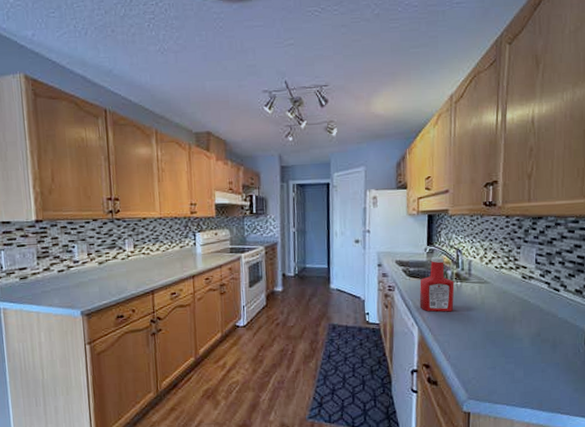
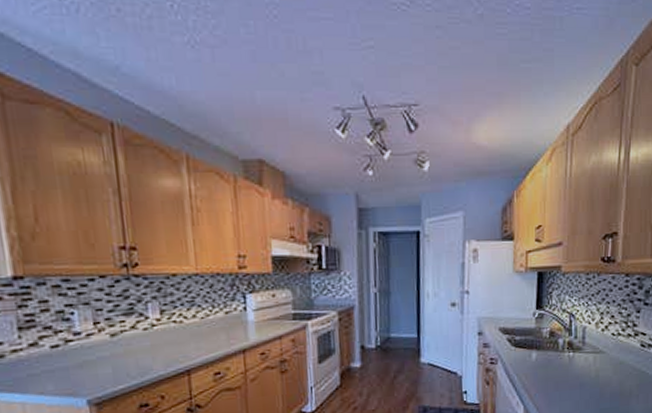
ketchup bottle: present [419,256,455,312] -> none [526,322,566,388]

